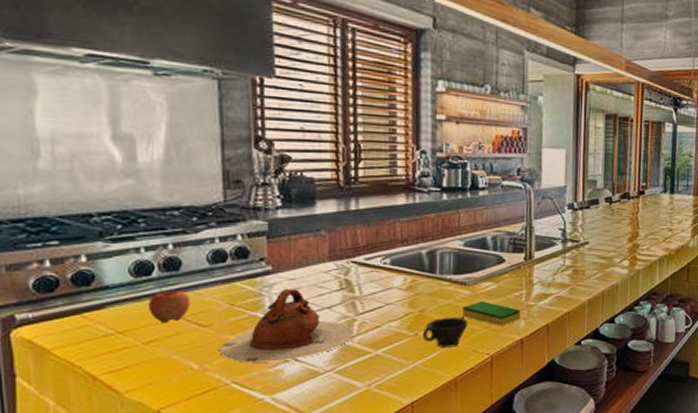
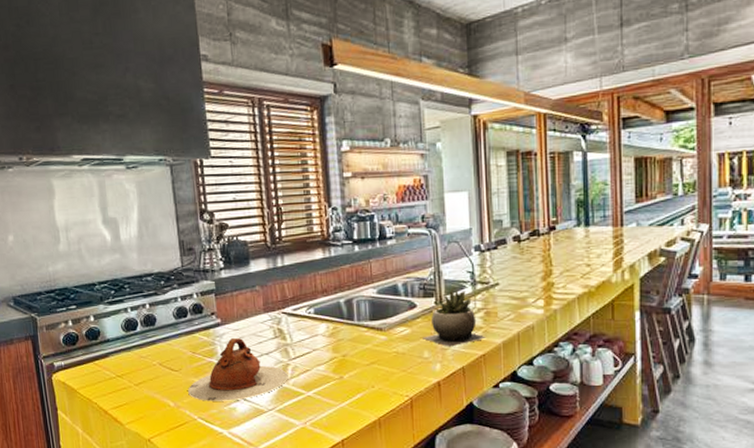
apple: present [148,289,191,323] -> none [136,341,165,368]
cup: present [422,317,469,347] -> none [346,361,387,390]
dish sponge: present [461,301,521,326] -> none [380,345,436,369]
succulent plant: none [509,245,573,304] -> present [423,289,487,347]

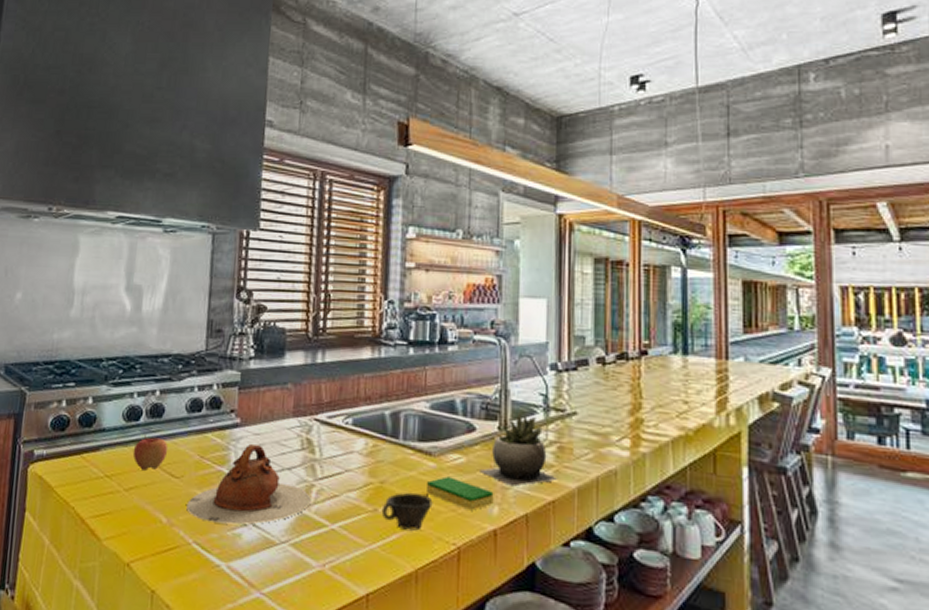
apple: none [136,341,165,368] -> present [132,435,169,471]
cup: none [346,361,387,390] -> present [381,492,433,531]
dish sponge: none [380,345,436,369] -> present [425,476,494,511]

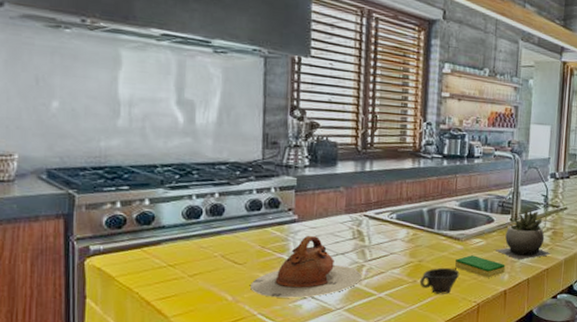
apple: present [132,435,169,471] -> none [195,230,230,260]

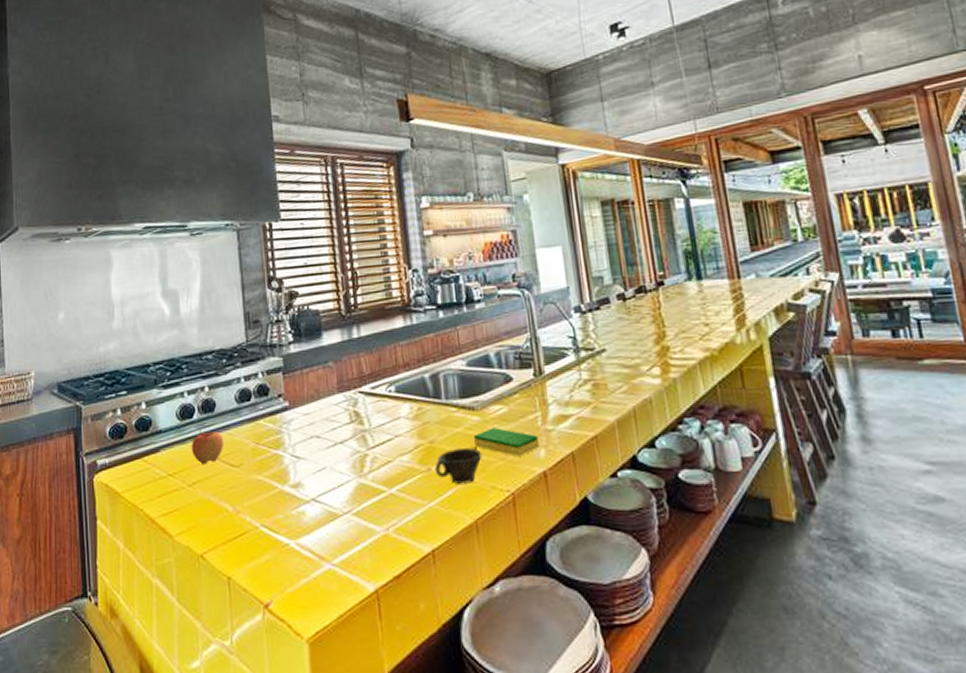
apple: none [195,230,230,260] -> present [191,430,224,464]
teapot: present [250,236,362,298] -> none [249,424,367,504]
succulent plant: present [496,208,552,260] -> none [522,357,597,428]

